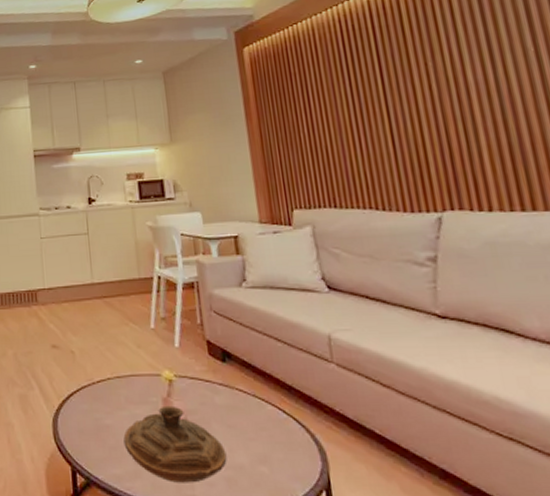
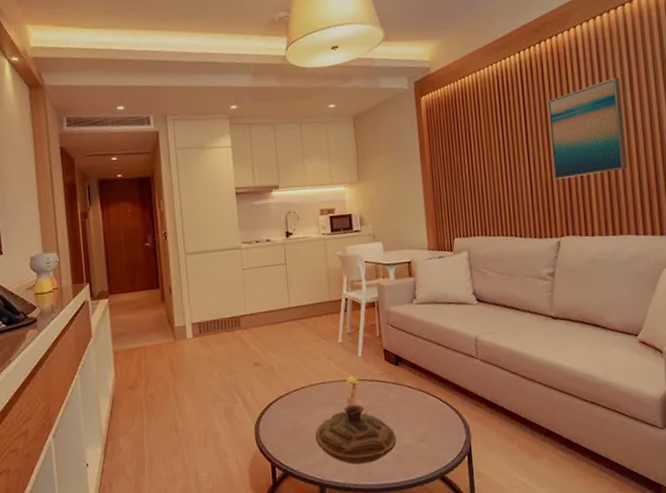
wall art: none [410,12,536,139] -> present [548,77,628,179]

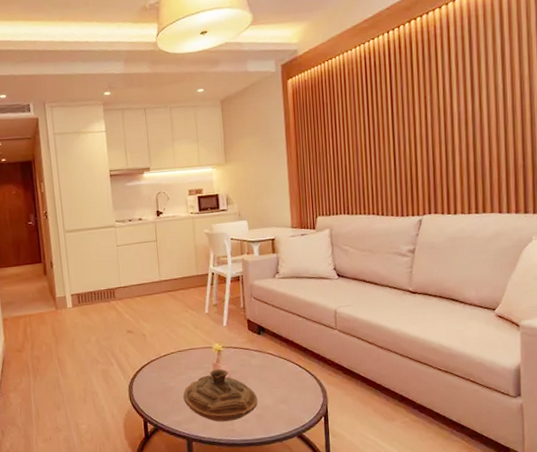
wall art: present [548,77,628,179] -> none [415,55,495,159]

